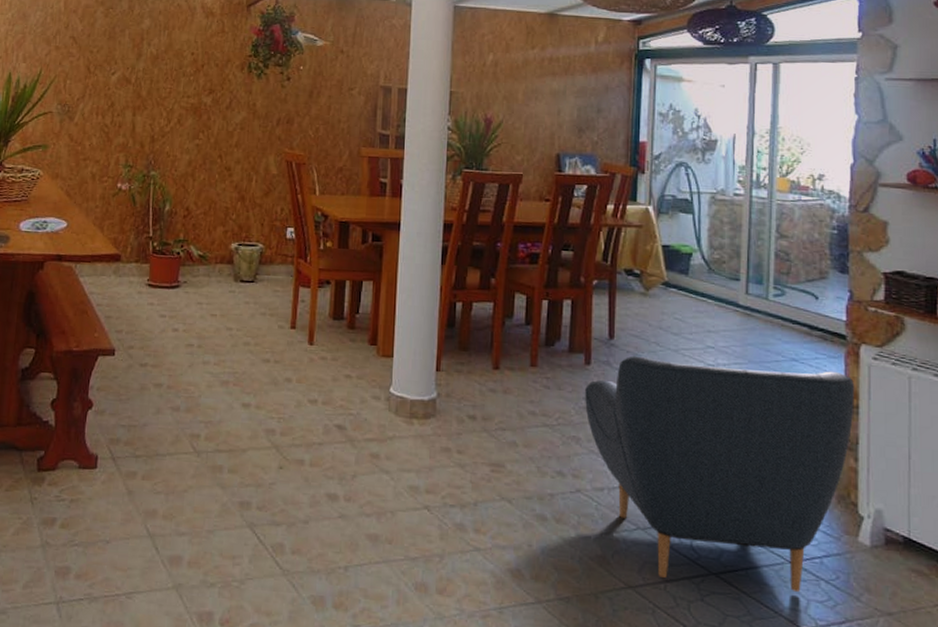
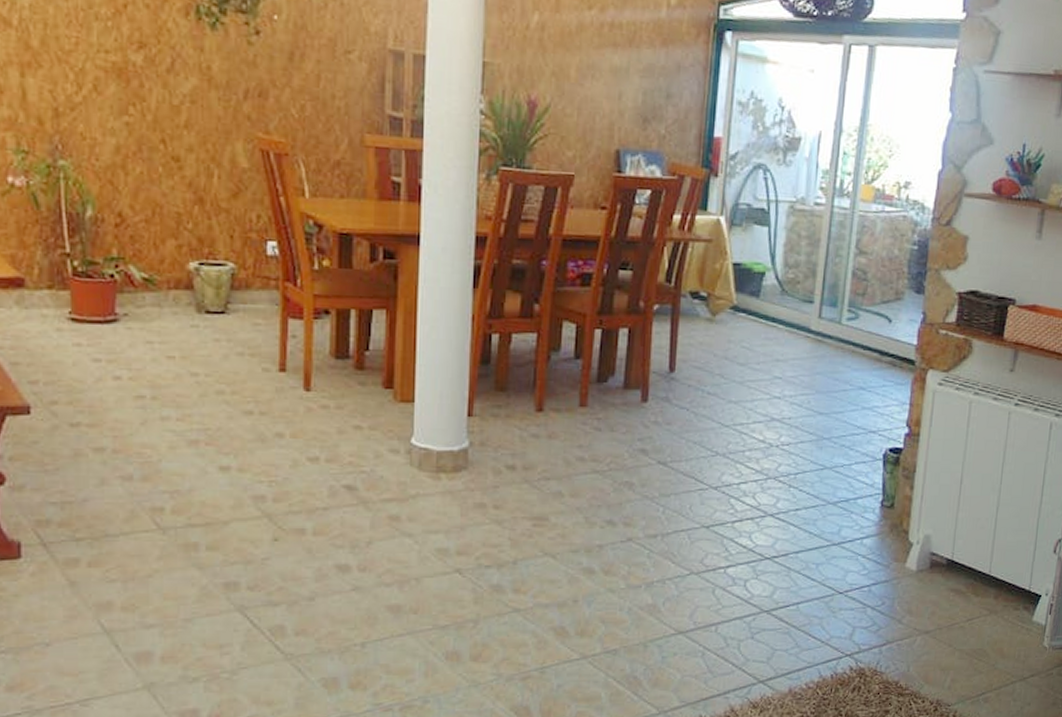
armchair: present [585,355,855,593] -> none [640,390,919,622]

